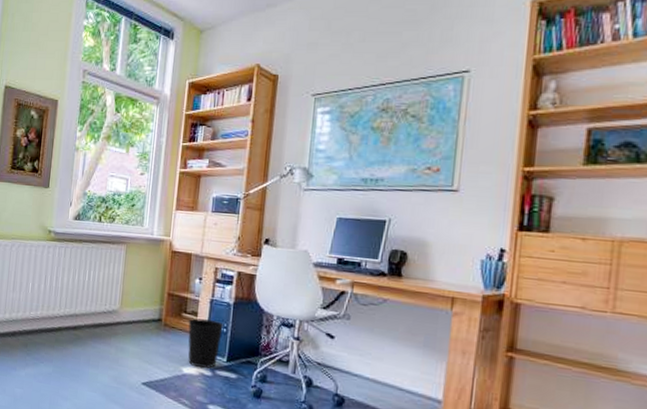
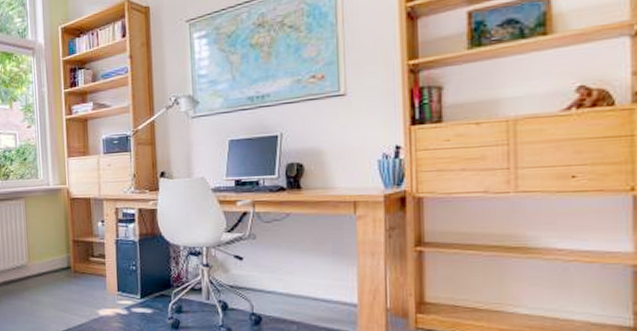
wastebasket: present [188,318,223,368] -> none [97,260,132,308]

